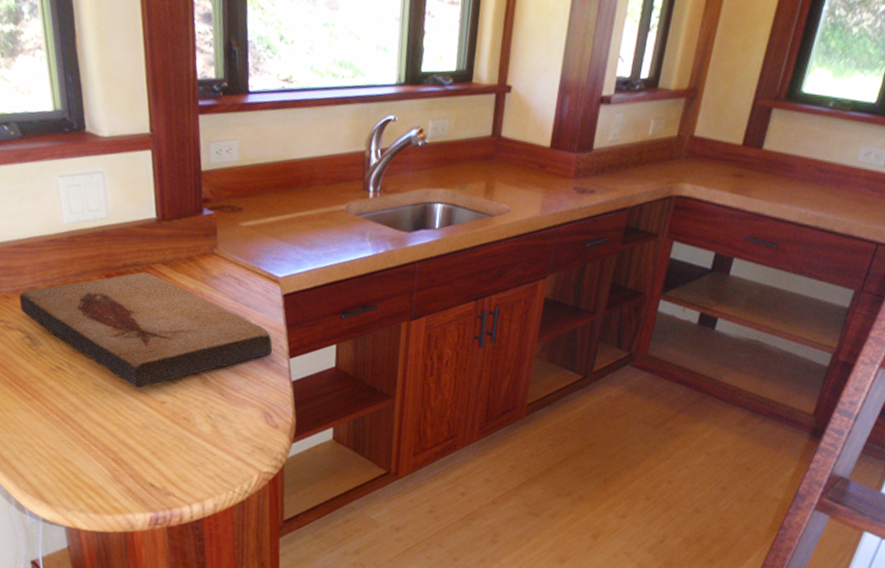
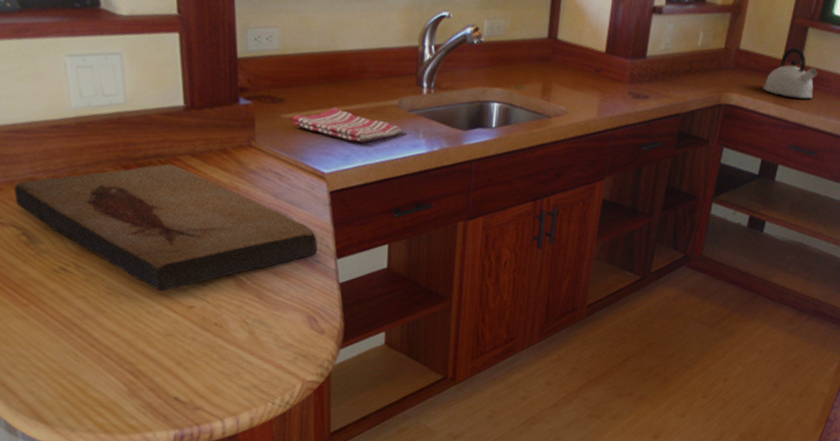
dish towel: none [250,213,349,247] -> present [292,106,402,142]
kettle: none [718,130,782,187] -> present [762,47,818,99]

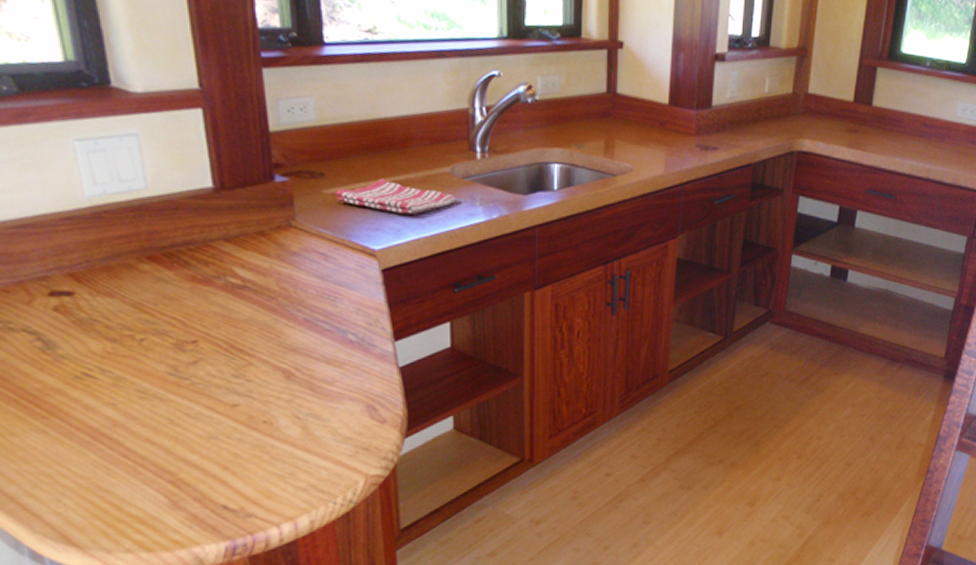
fish fossil: present [15,163,318,292] -> none [25,251,373,391]
kettle: present [762,47,818,99] -> none [835,88,890,141]

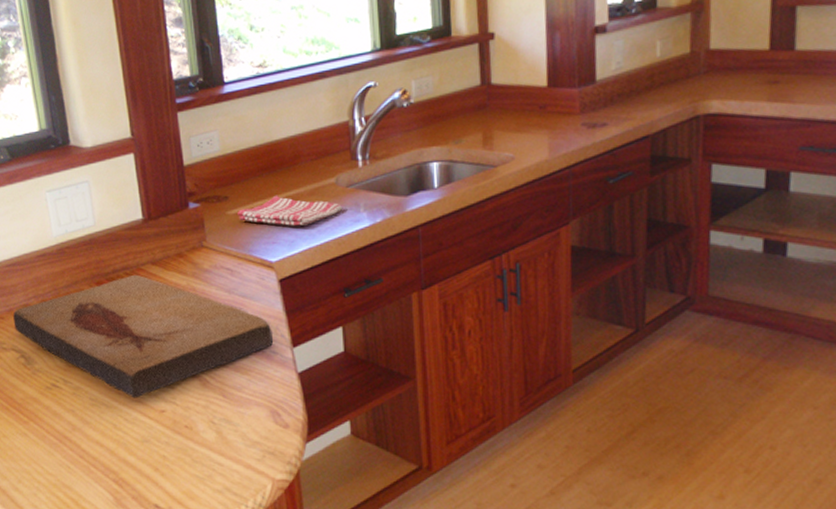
fish fossil: none [25,251,373,391] -> present [13,274,274,398]

